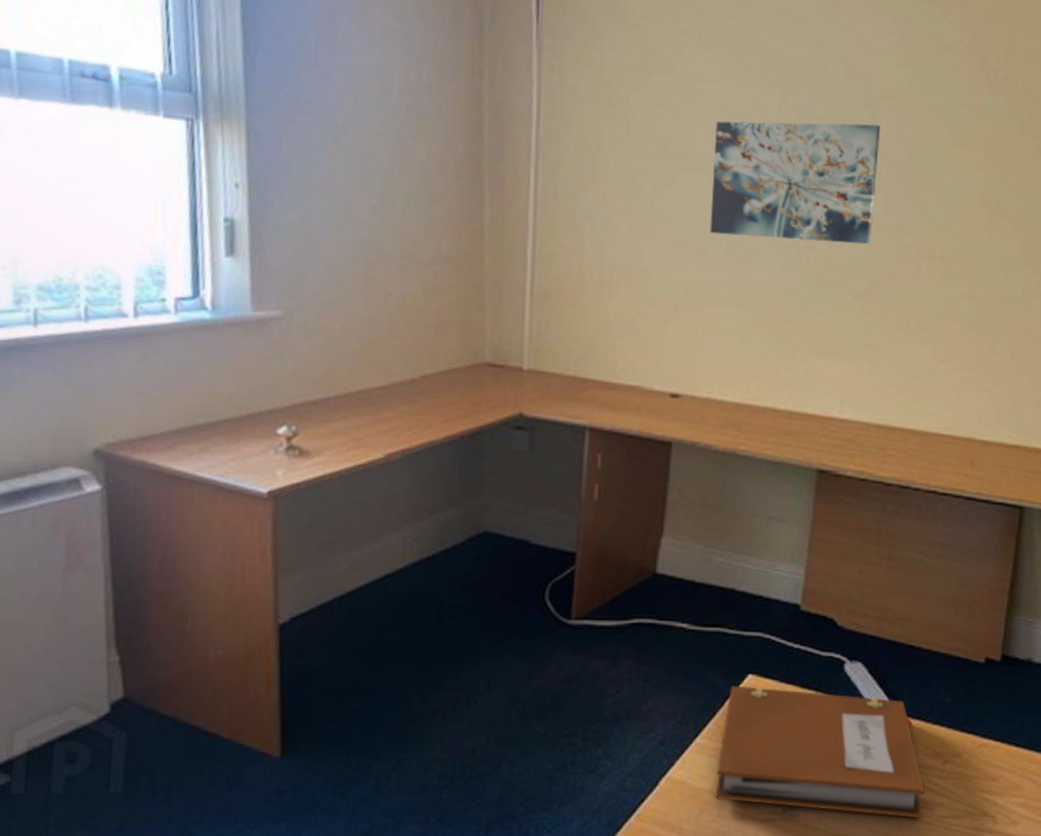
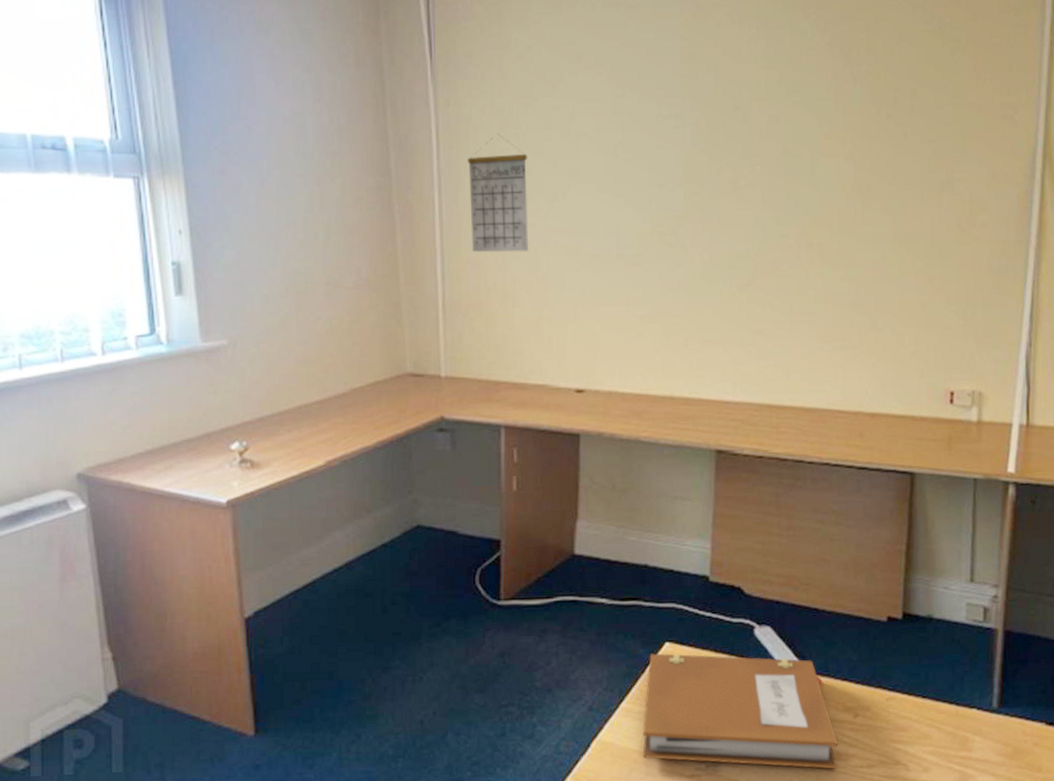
calendar: none [567,107,636,240] -> present [468,133,529,253]
wall art: present [709,121,880,245] -> none [598,125,752,240]

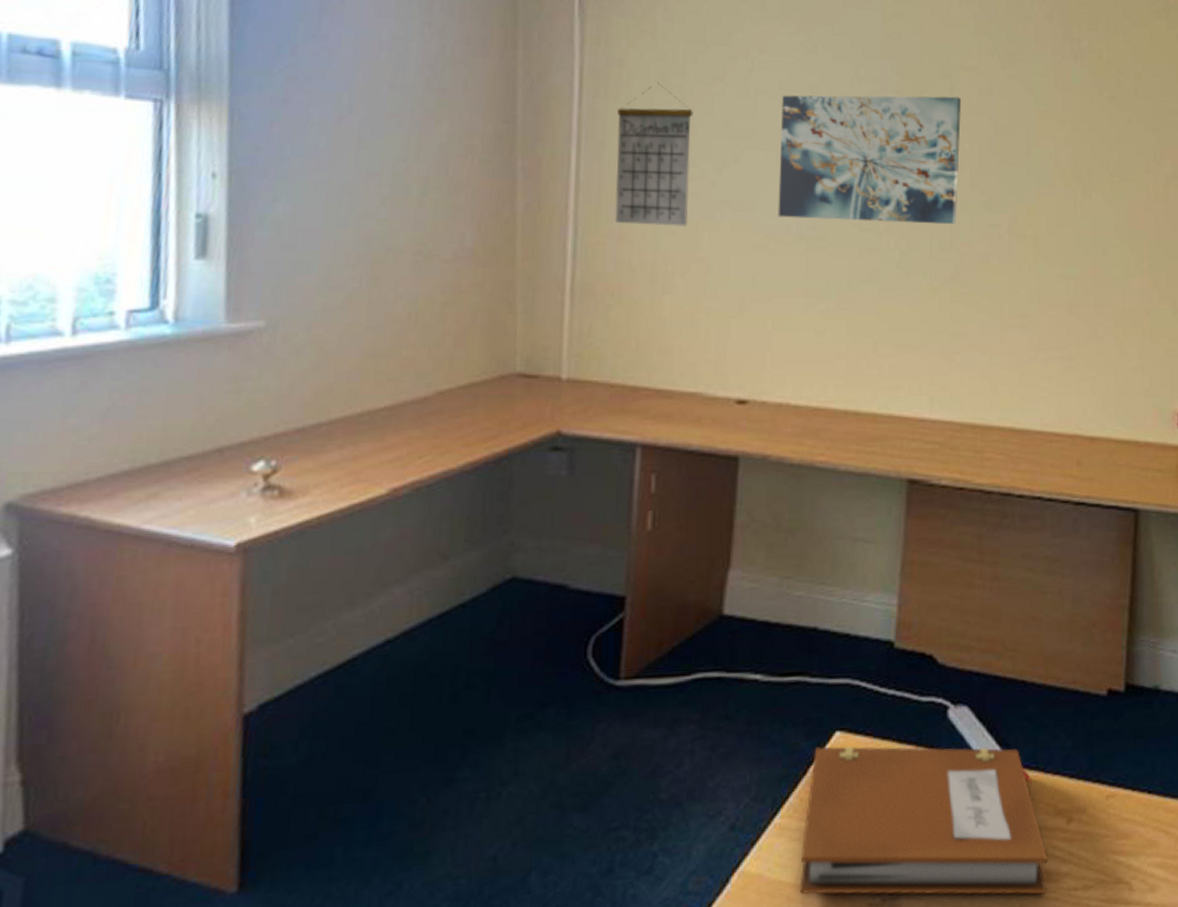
wall art: none [598,125,752,240] -> present [778,95,961,225]

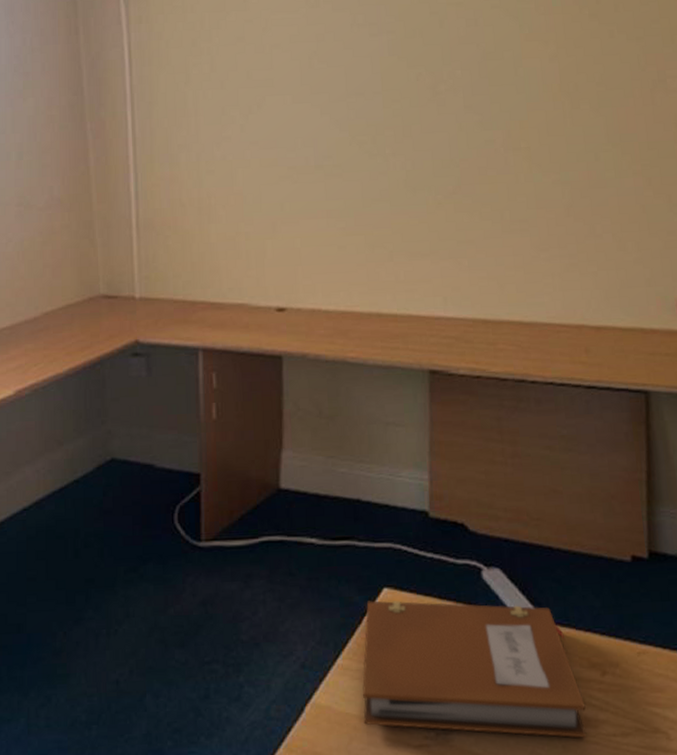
calendar: present [615,82,693,227] -> none [160,48,225,168]
wall art: present [778,95,961,225] -> none [292,30,455,151]

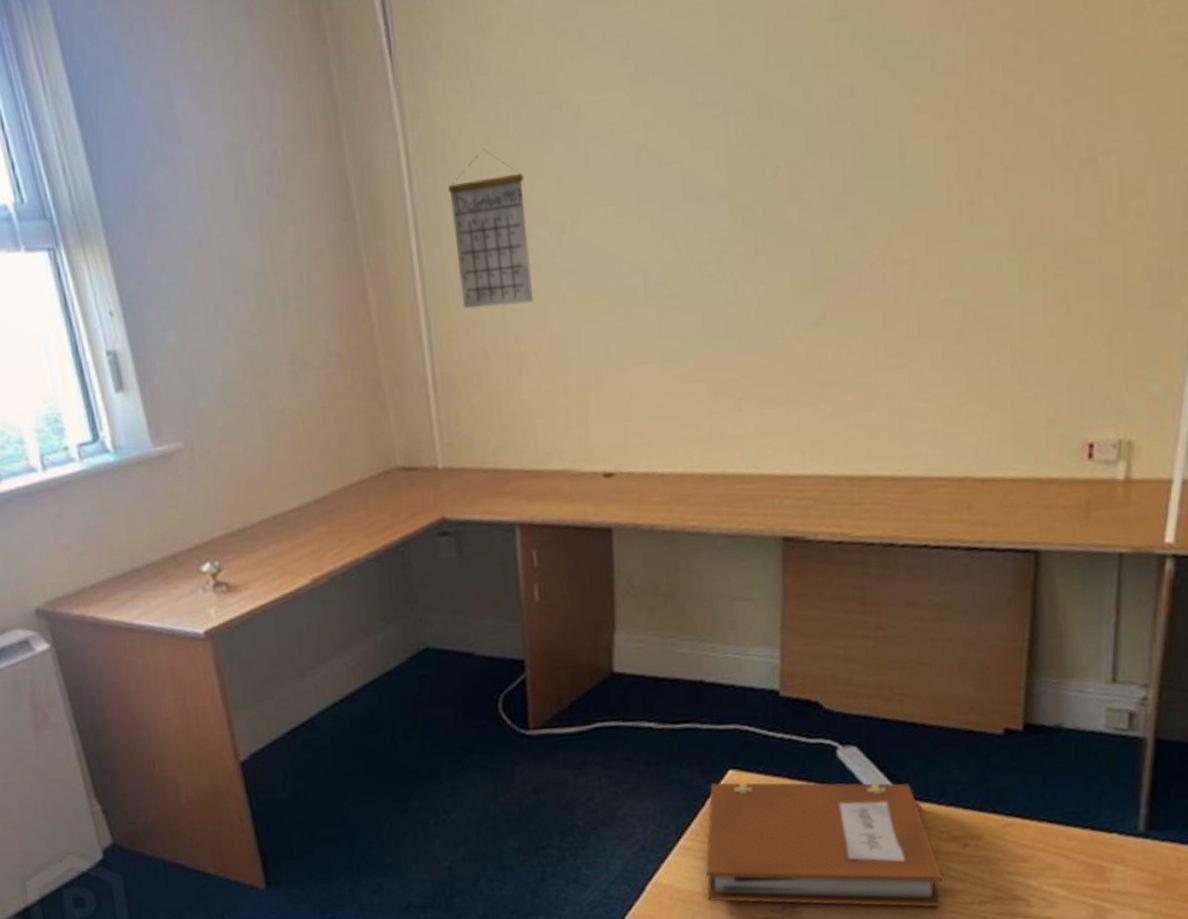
calendar: none [160,48,225,168] -> present [448,148,534,309]

